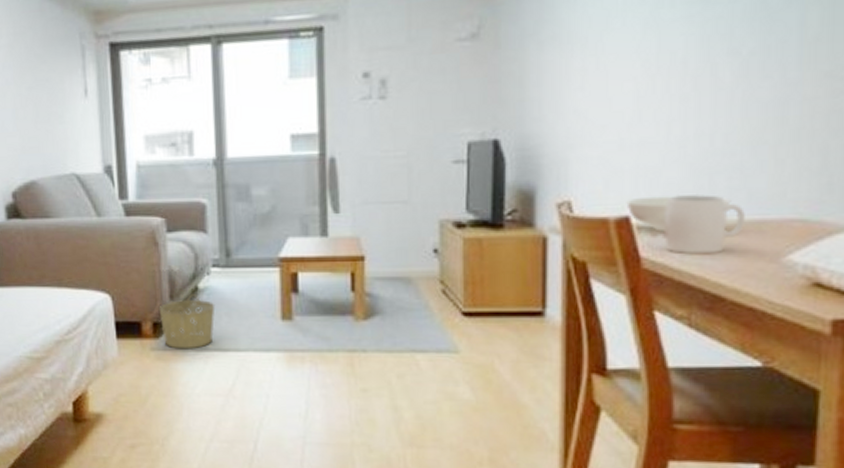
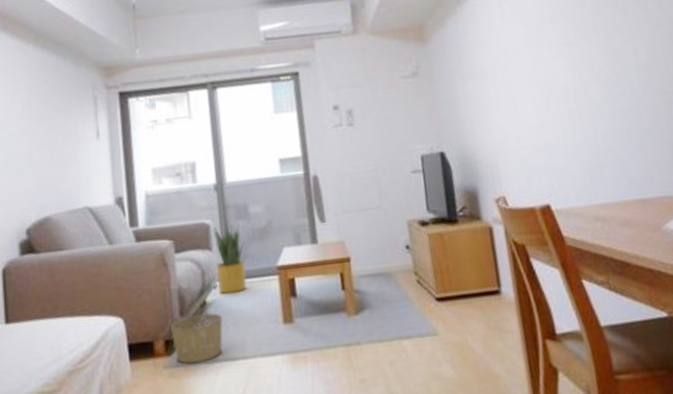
planter: none [207,206,245,281] -> present [211,223,247,294]
bowl: present [626,196,731,232] -> none [545,184,618,215]
mug: present [663,194,747,254] -> none [573,183,632,231]

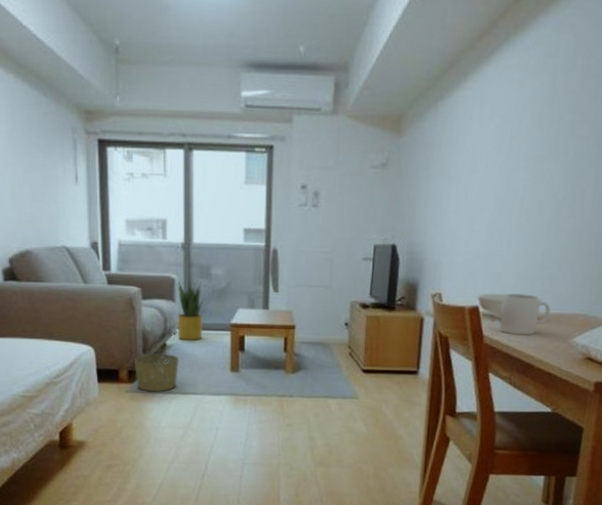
bowl: none [545,184,618,215] -> present [477,293,543,318]
mug: none [573,183,632,231] -> present [499,293,551,335]

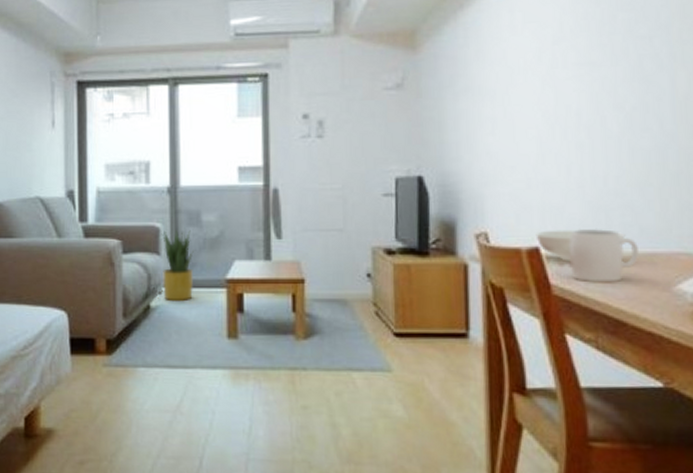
basket: present [133,349,179,392] -> none [112,313,166,366]

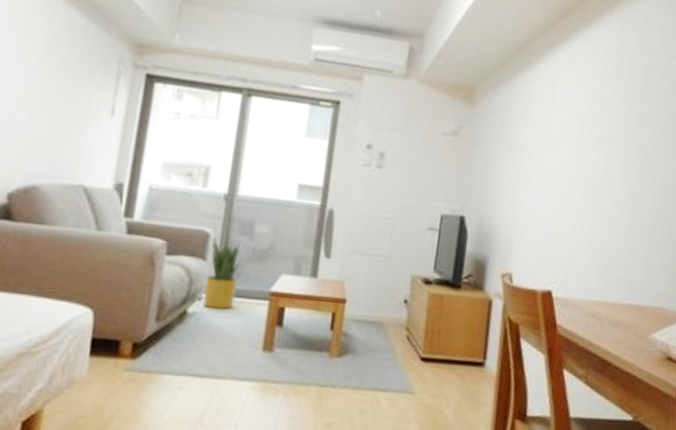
bowl: present [535,229,626,262] -> none [550,277,619,306]
mug: present [568,229,640,282] -> none [574,279,627,327]

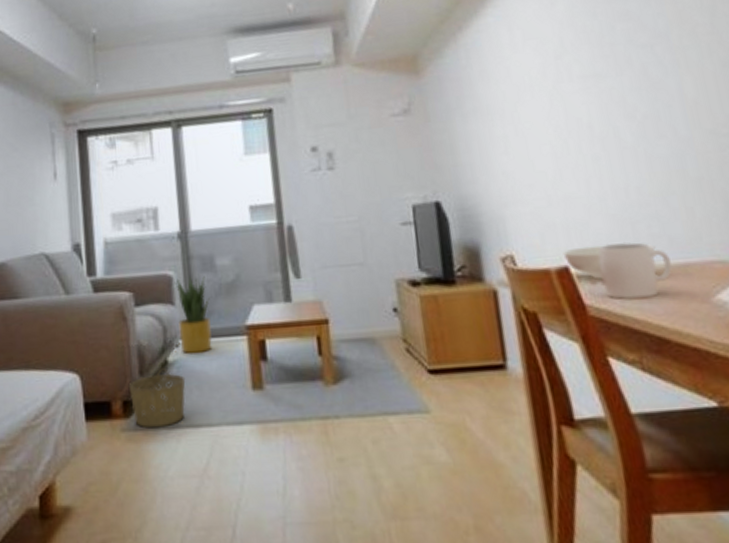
basket: none [140,318,201,373] -> present [128,368,186,429]
bowl: none [550,277,619,306] -> present [563,244,656,280]
mug: none [574,279,627,327] -> present [598,242,673,300]

